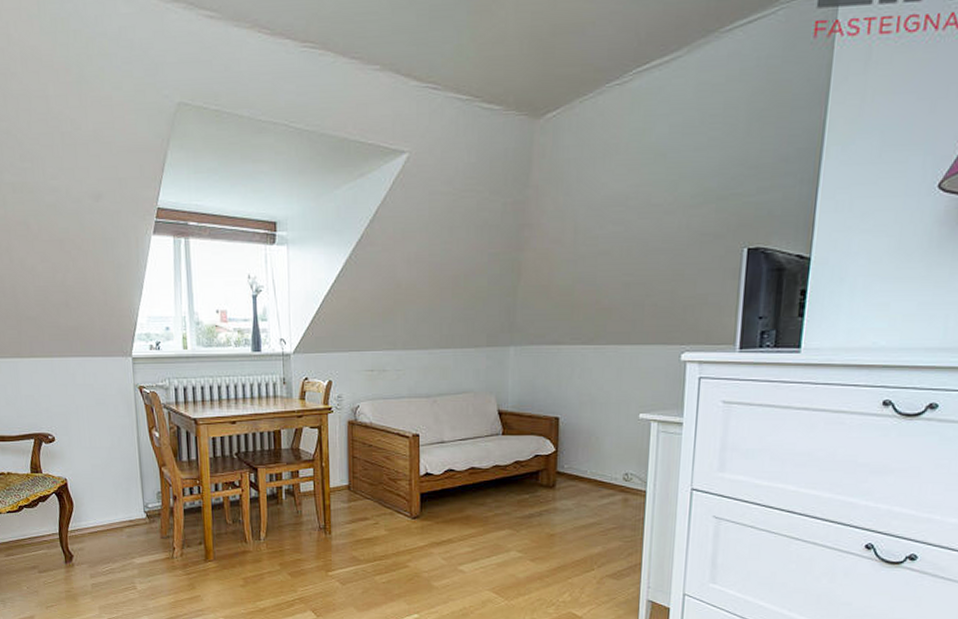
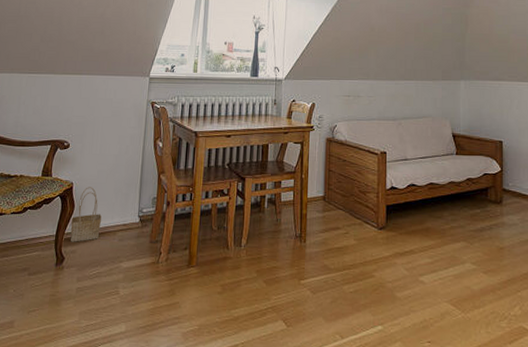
basket: none [73,483,105,540] -> present [70,187,101,242]

